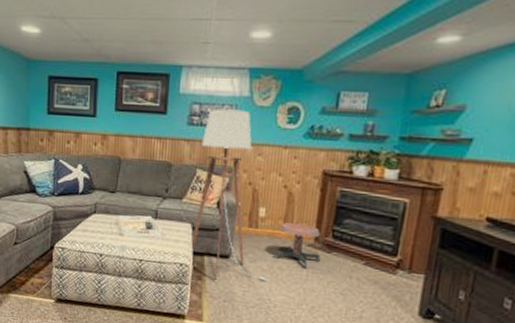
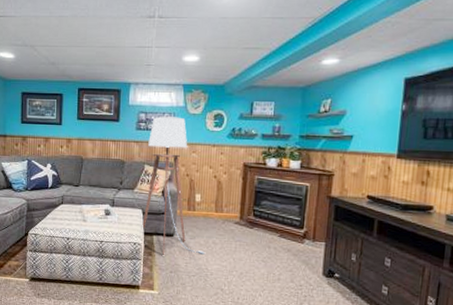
stool: present [273,221,321,268] -> none [208,205,245,241]

